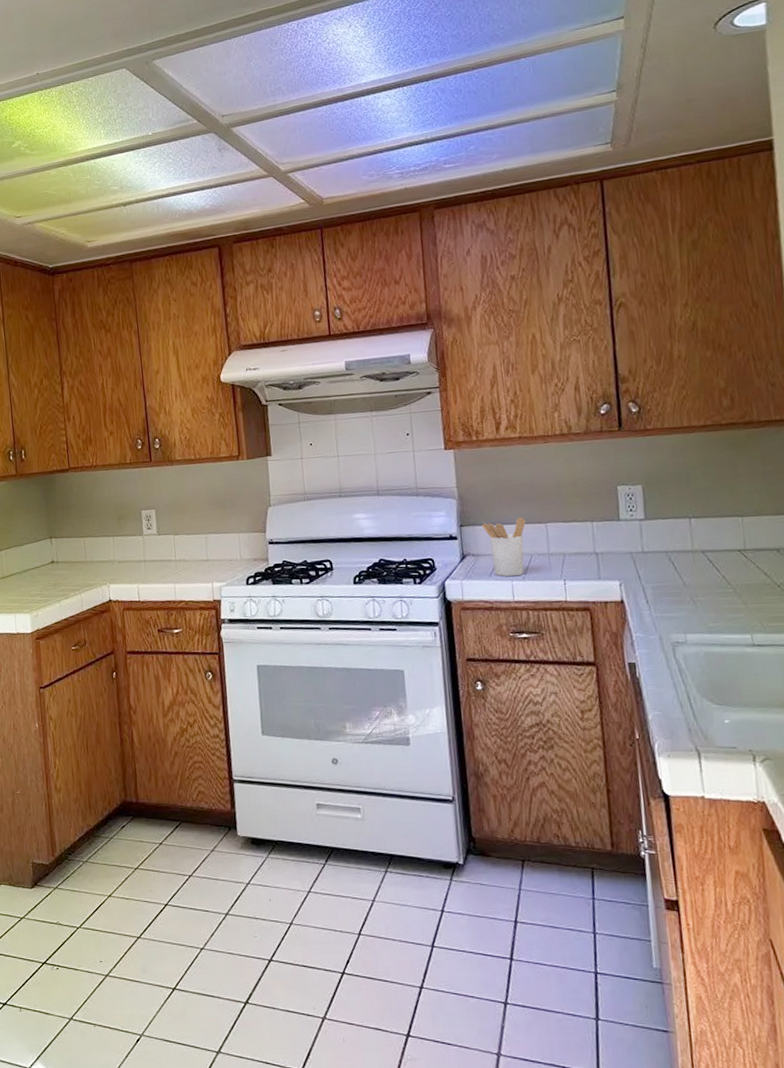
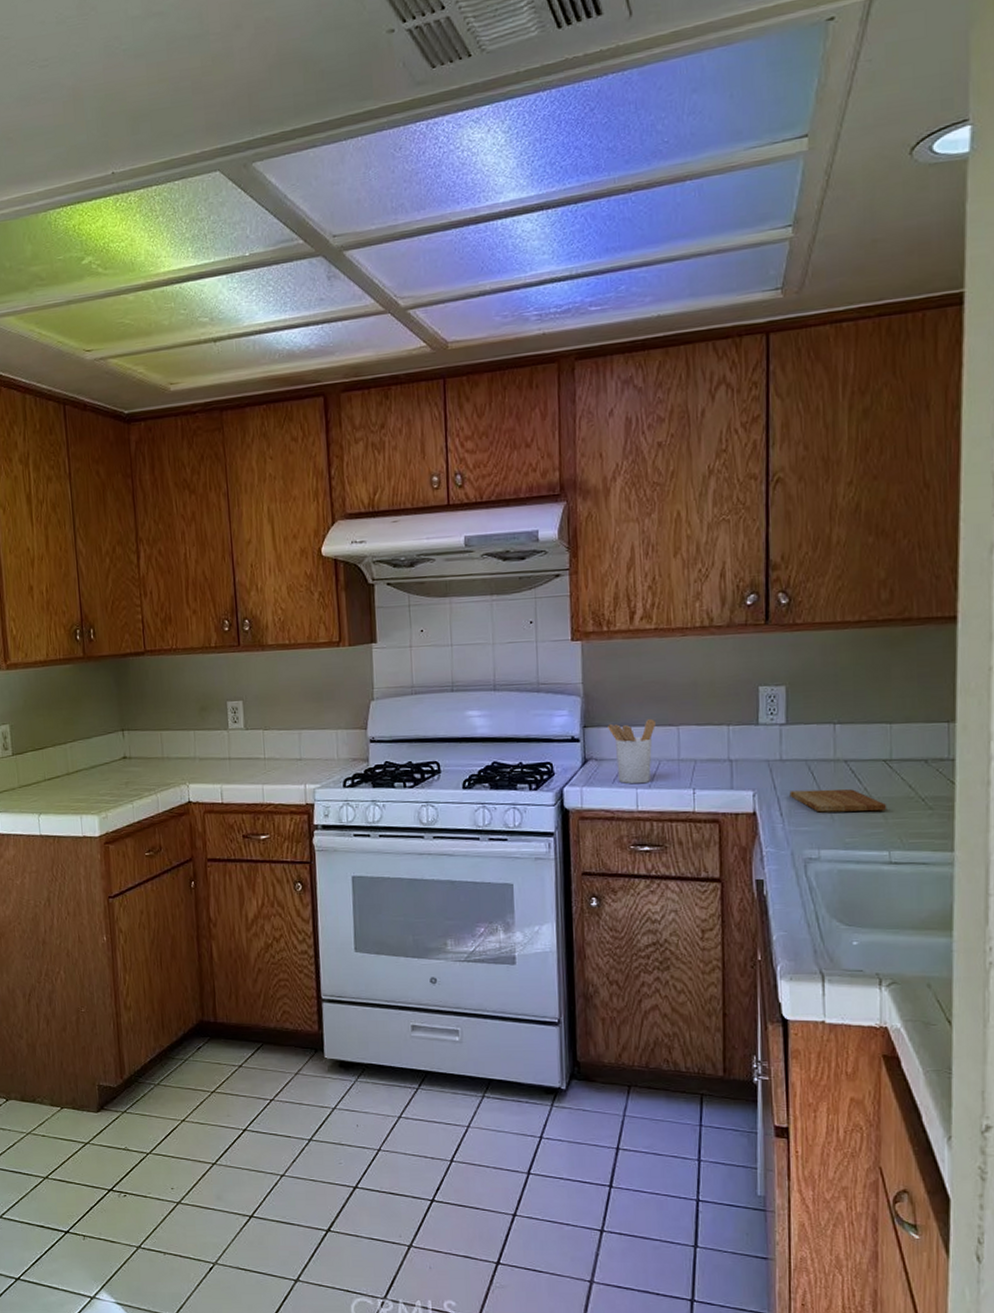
cutting board: none [653,577,746,600] -> present [789,789,887,813]

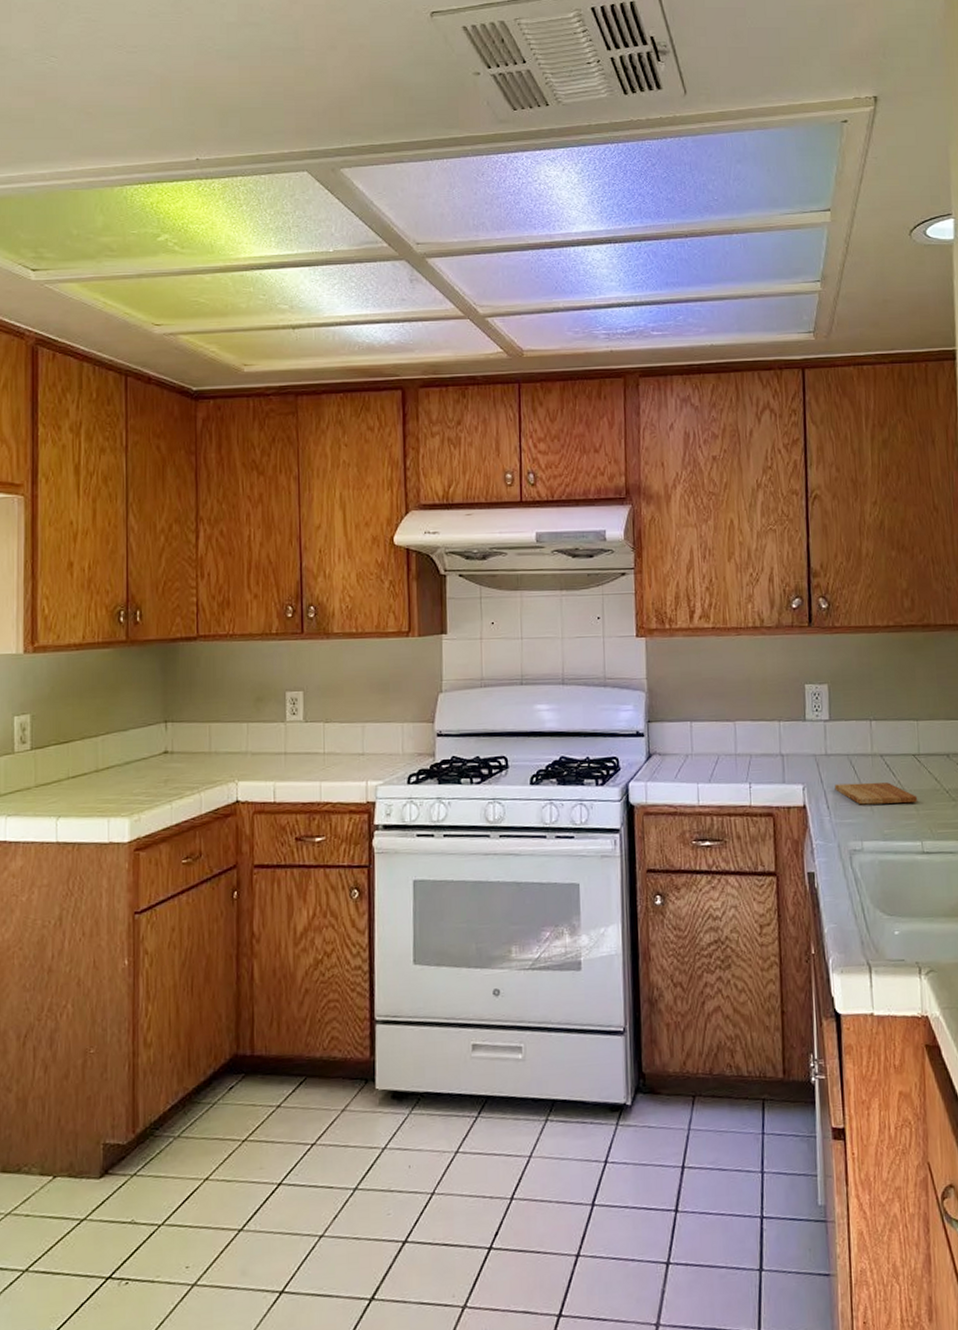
utensil holder: present [608,718,655,784] -> none [670,713,714,779]

